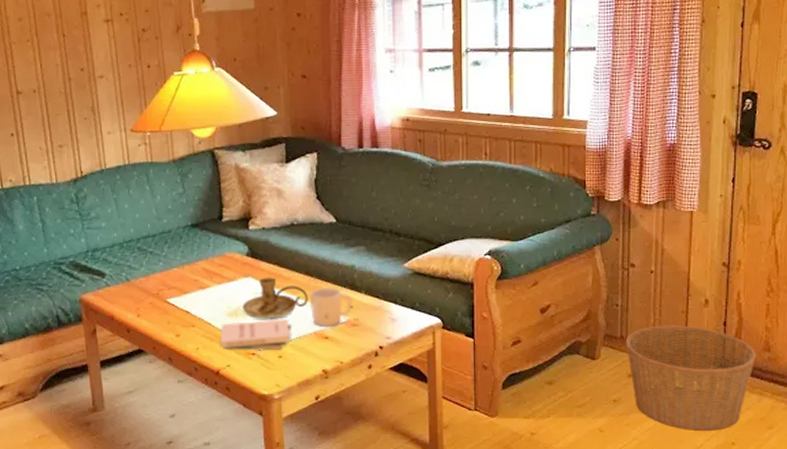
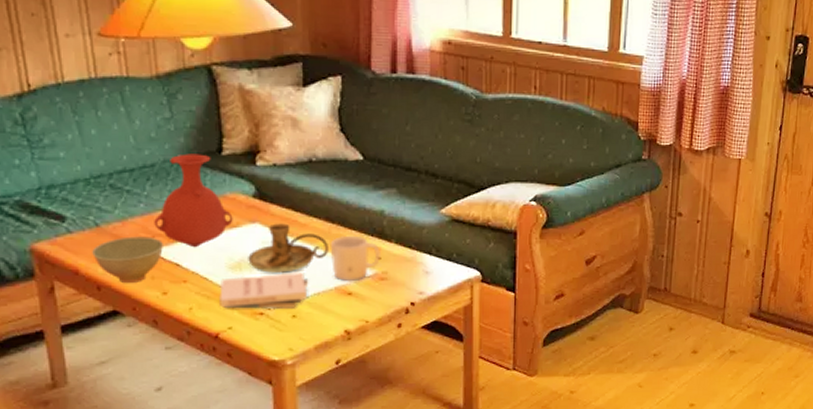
bowl: none [124,289,177,326] -> present [92,236,163,283]
vase: none [170,221,231,298] -> present [154,153,233,248]
basket: present [625,325,756,431] -> none [668,276,789,382]

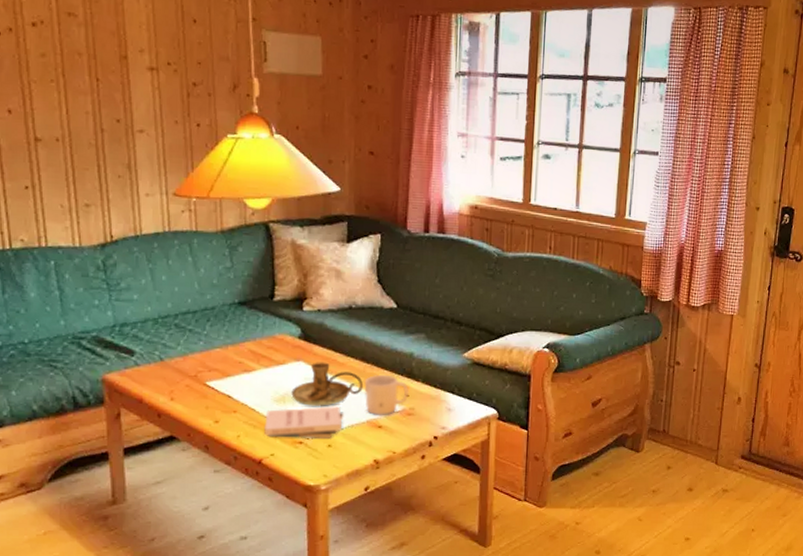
bowl: present [92,236,163,283] -> none [156,370,218,411]
vase: present [154,153,233,248] -> none [211,298,280,382]

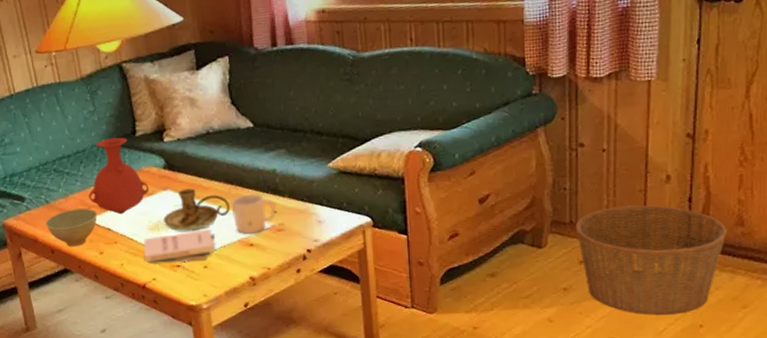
bowl: none [156,370,218,411] -> present [45,208,97,246]
vase: none [211,298,280,382] -> present [88,137,149,215]
basket: none [666,420,777,519] -> present [575,205,727,315]

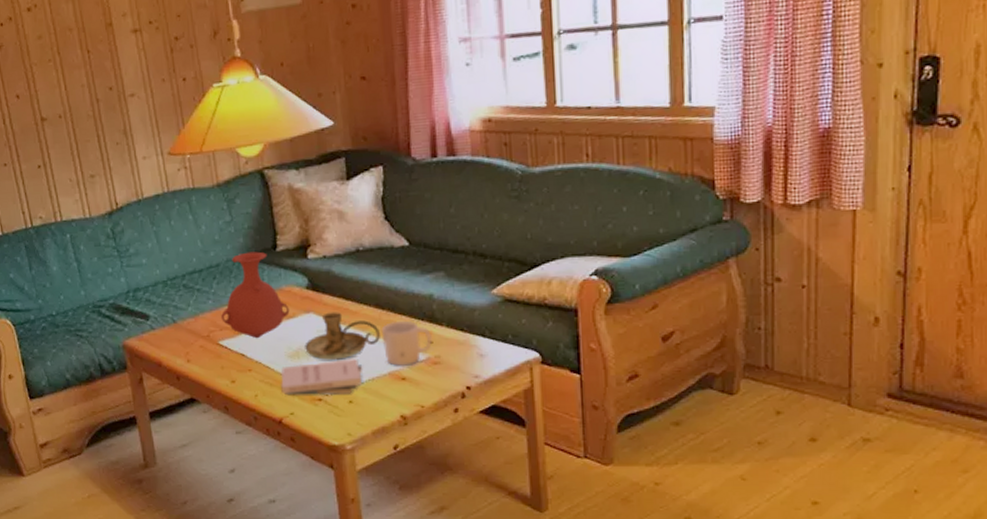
bowl: present [45,208,97,246] -> none [171,330,230,373]
basket: present [575,205,727,315] -> none [771,350,944,477]

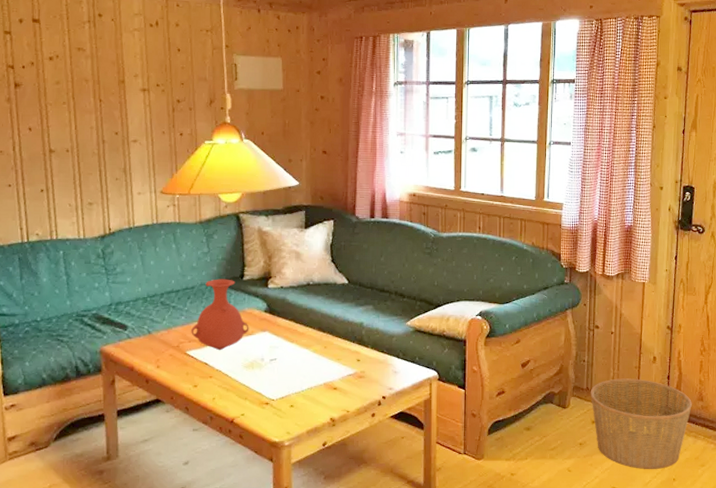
books: present [281,358,363,396] -> none [236,370,304,400]
candlestick: present [305,312,380,360] -> none [259,332,320,371]
mug: present [381,320,432,367] -> none [321,342,359,379]
basket: none [771,350,944,477] -> present [590,378,692,469]

